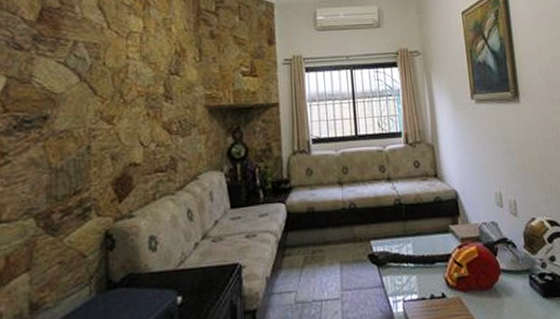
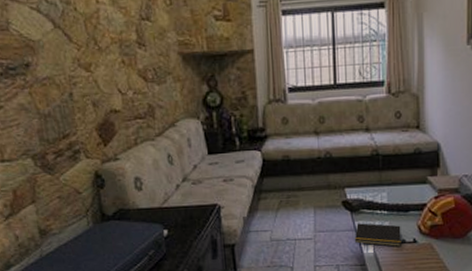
notepad: none [382,278,431,303] -> present [354,223,401,247]

